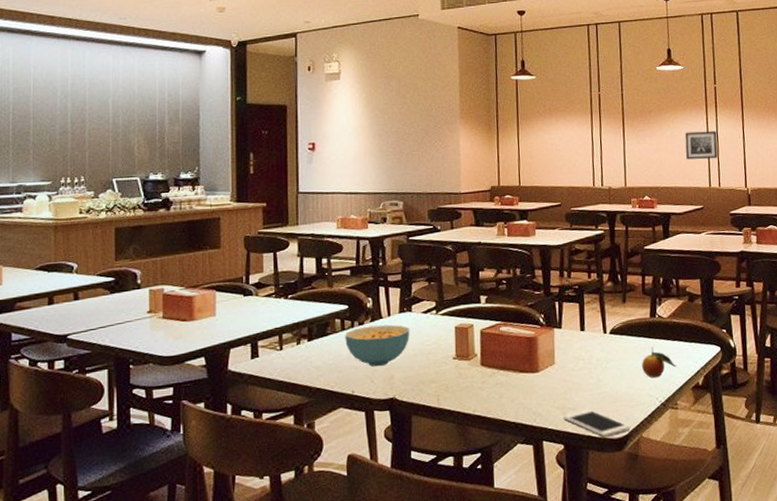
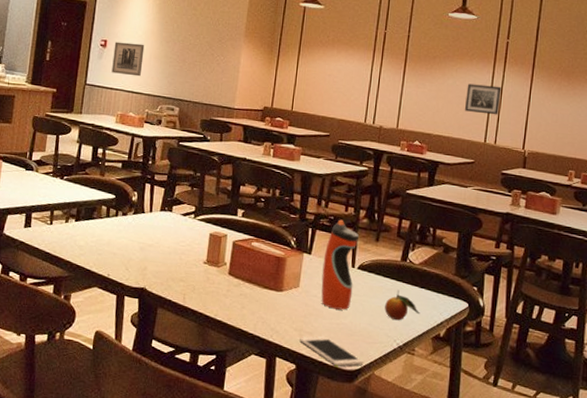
wall art: none [323,141,358,177] -> present [111,42,145,77]
cereal bowl: present [345,324,410,367] -> none [108,217,168,257]
water bottle: none [574,287,609,379] -> present [321,219,360,310]

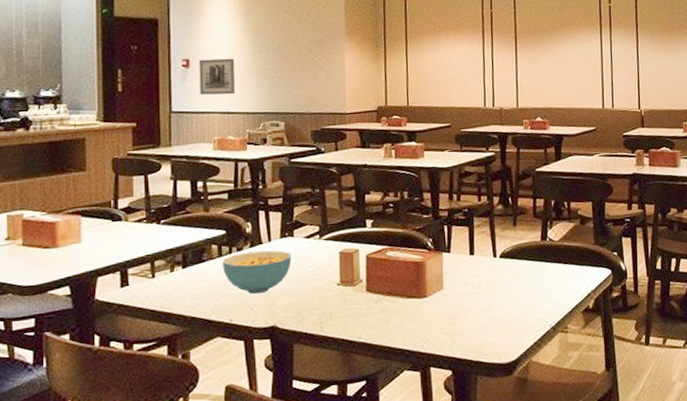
cereal bowl: none [108,217,168,257] -> present [222,250,292,295]
cell phone: present [298,336,364,367] -> none [451,334,520,362]
water bottle: present [321,219,360,310] -> none [463,210,499,304]
fruit: present [385,289,421,321] -> none [532,270,568,302]
wall art: present [464,83,502,115] -> none [578,51,612,80]

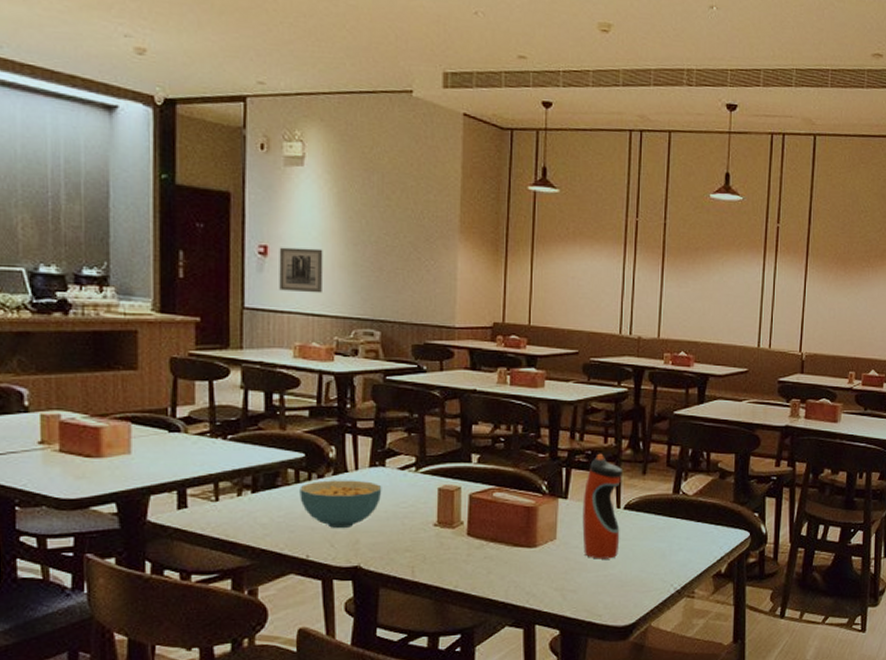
water bottle: none [463,210,499,304] -> present [582,453,624,559]

